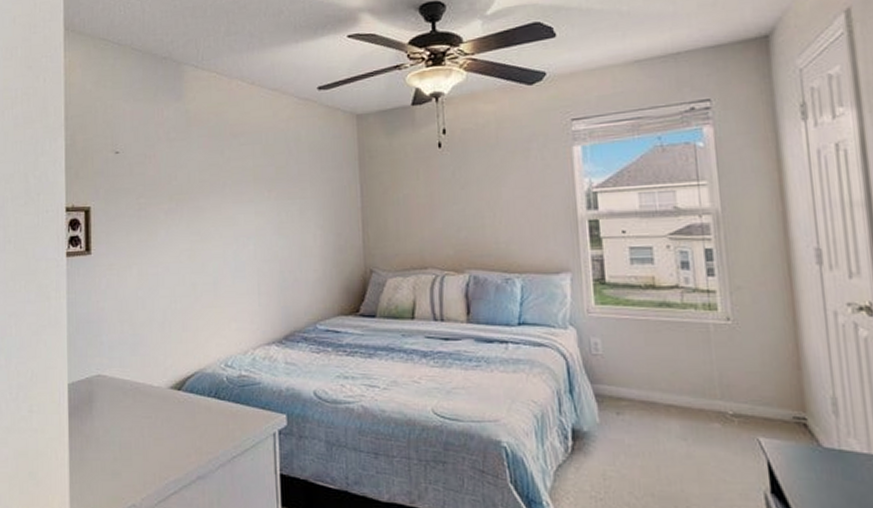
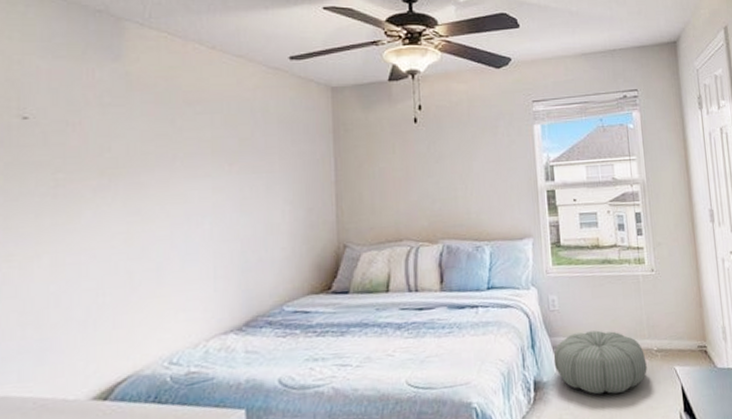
pouf: none [596,382,719,457] -> present [553,330,647,395]

